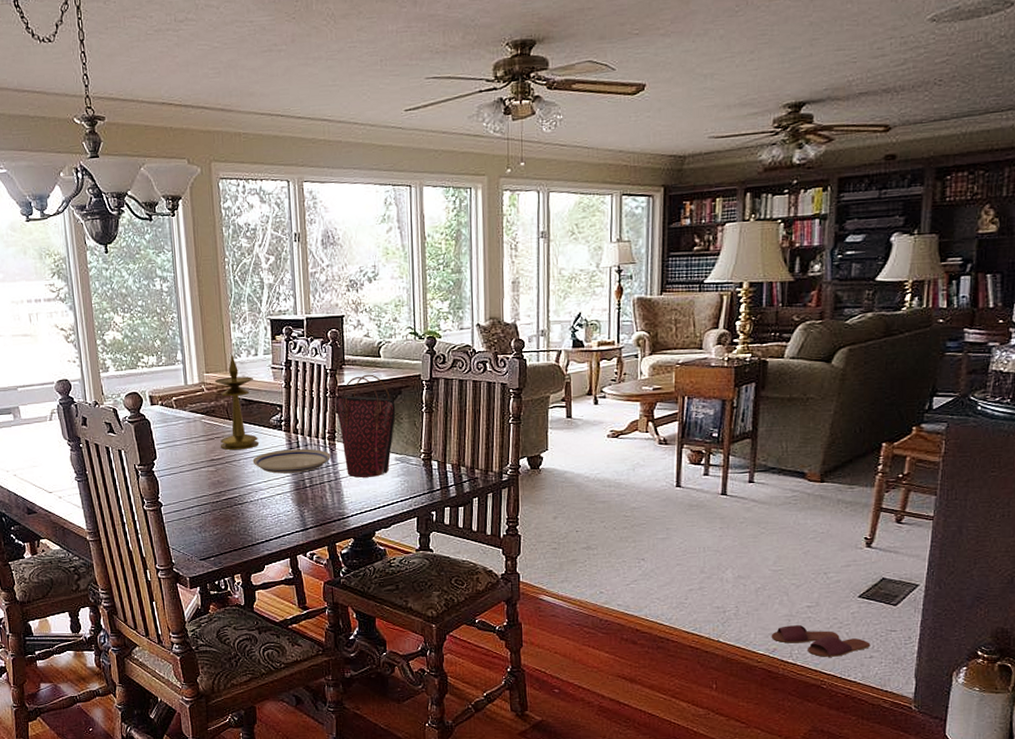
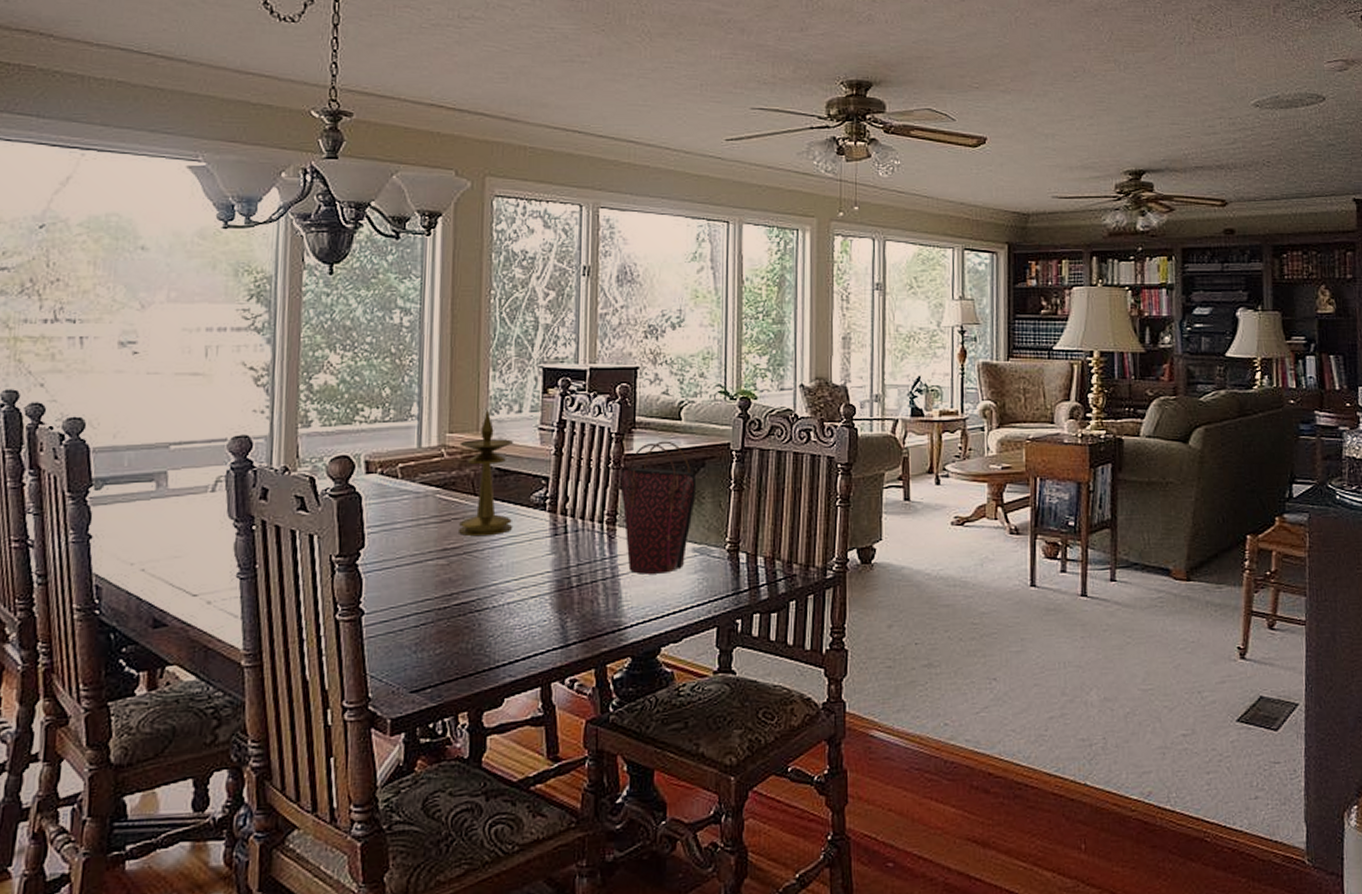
plate: present [252,448,331,474] -> none [501,535,608,569]
slippers: present [771,625,871,657] -> none [1145,759,1255,800]

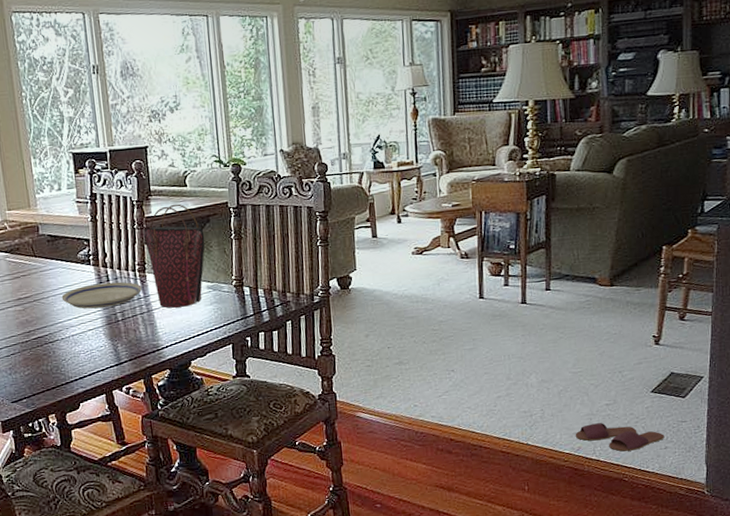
candlestick: present [459,411,513,537] -> none [17,191,67,288]
plate: none [501,535,608,569] -> present [61,282,142,309]
slippers: none [1145,759,1255,800] -> present [575,423,665,452]

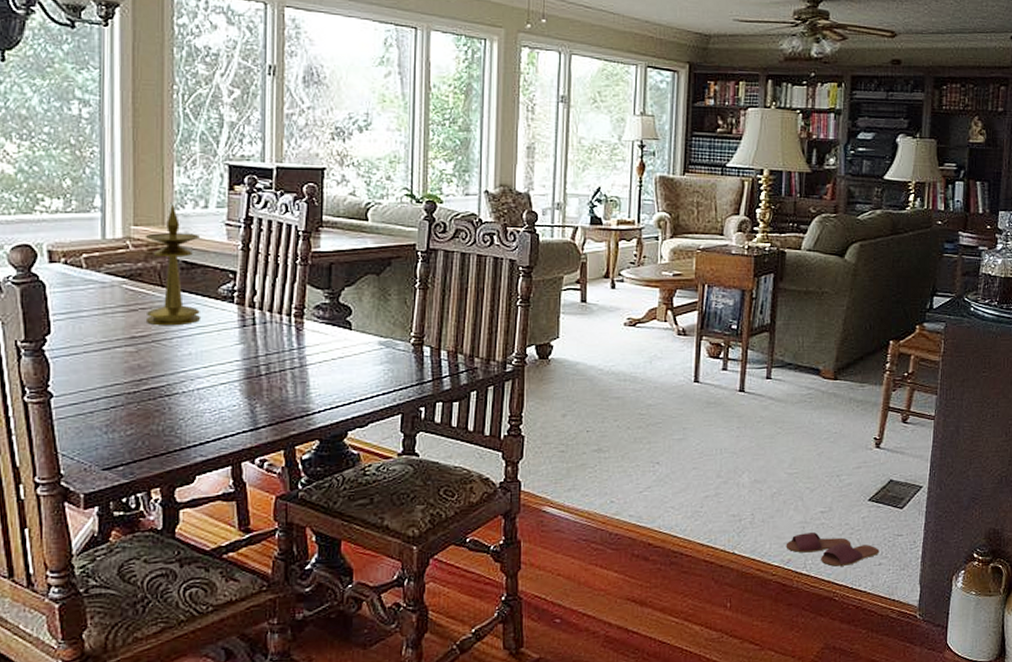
candlestick: none [17,191,67,288] -> present [145,206,200,326]
plate: present [61,282,142,309] -> none [190,327,296,357]
handbag: present [144,204,205,308] -> none [308,240,383,365]

